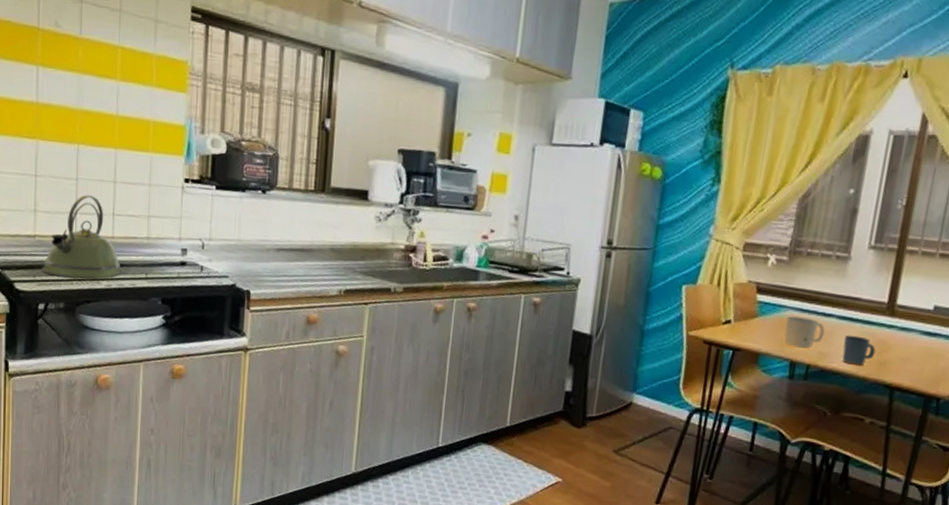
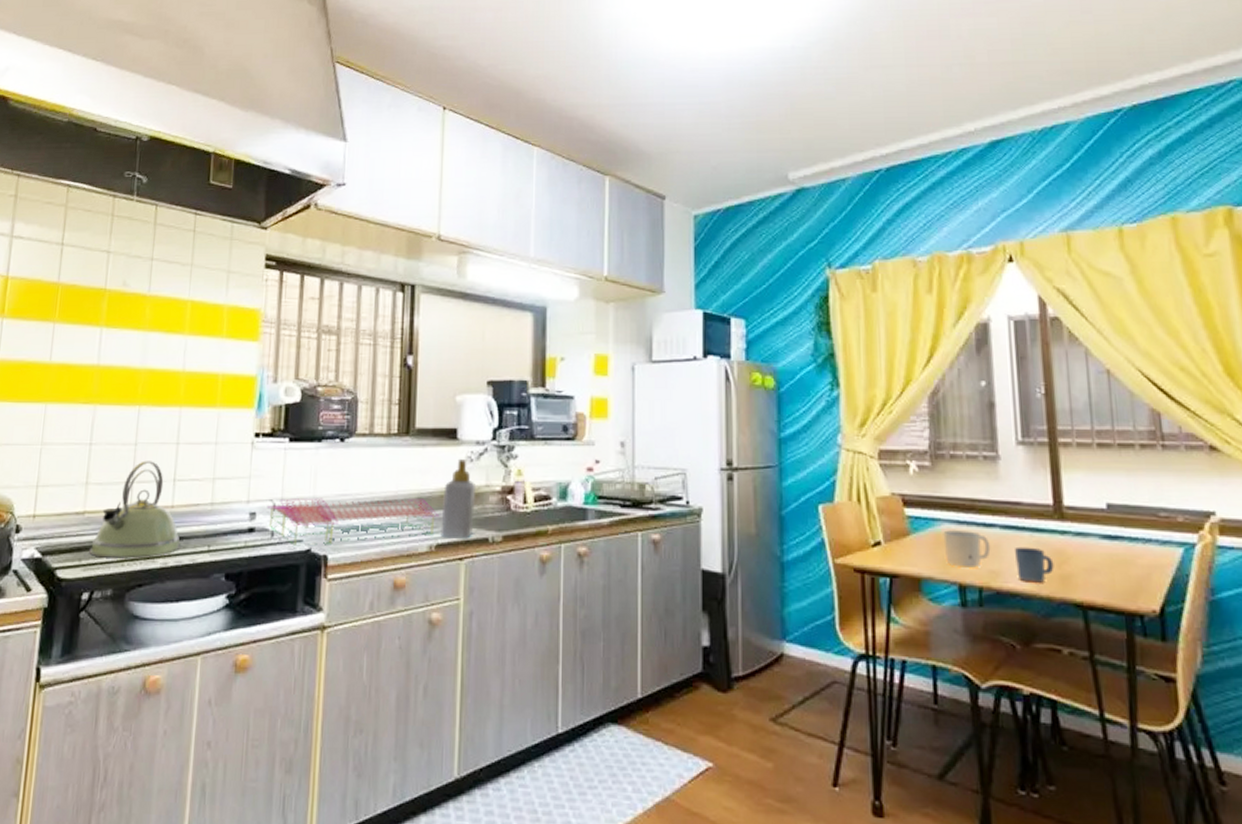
dish rack: none [197,239,349,282] -> present [267,498,440,546]
soap bottle: none [349,217,382,289] -> present [440,458,476,540]

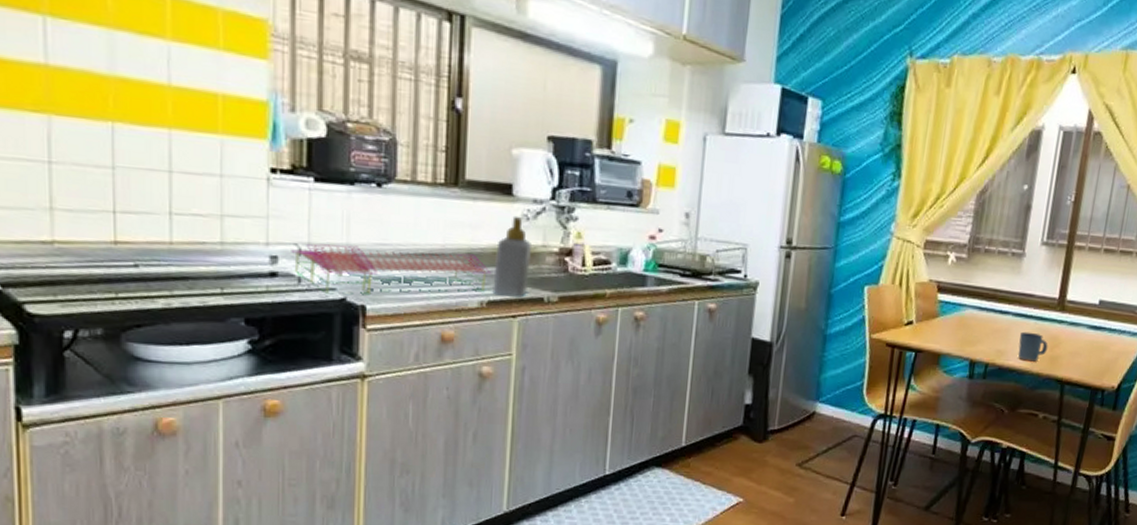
kettle: present [89,461,180,559] -> none [66,188,186,298]
mug: present [943,530,991,569] -> none [964,315,1002,348]

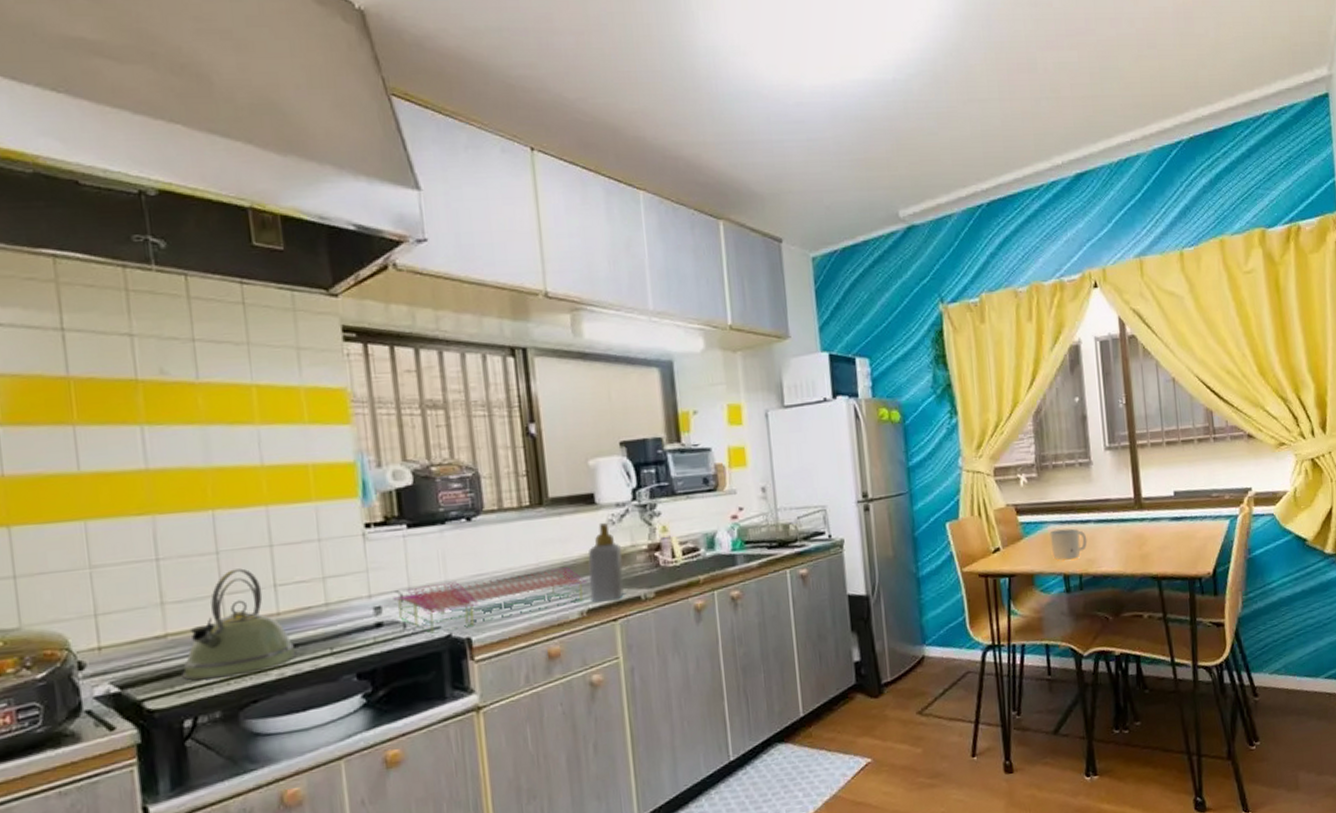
kettle: none [66,188,186,298] -> present [182,568,297,681]
mug: none [964,315,1002,348] -> present [1049,528,1088,561]
mug: present [1018,331,1048,362] -> none [1106,535,1136,565]

